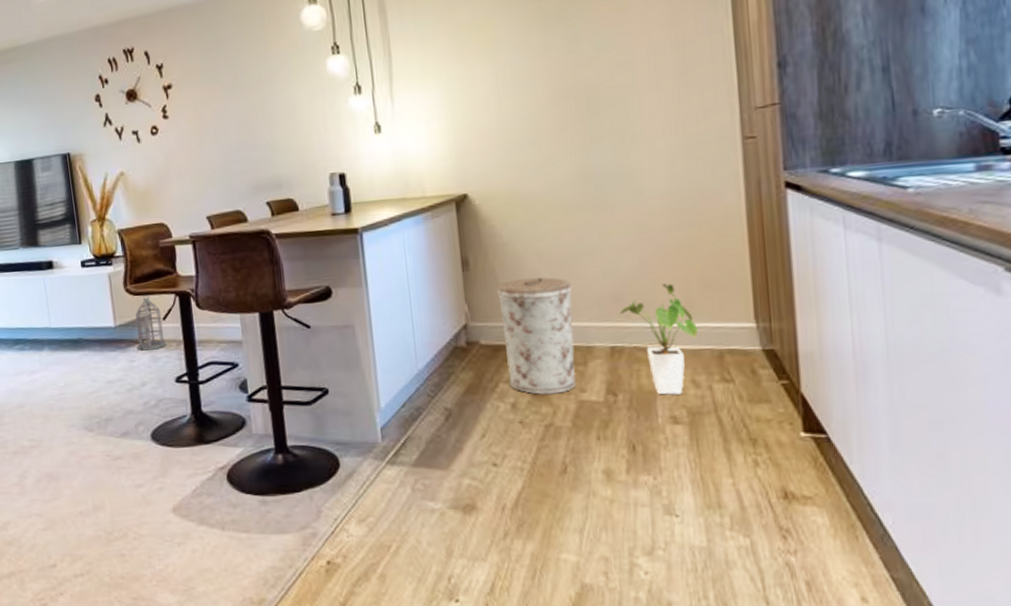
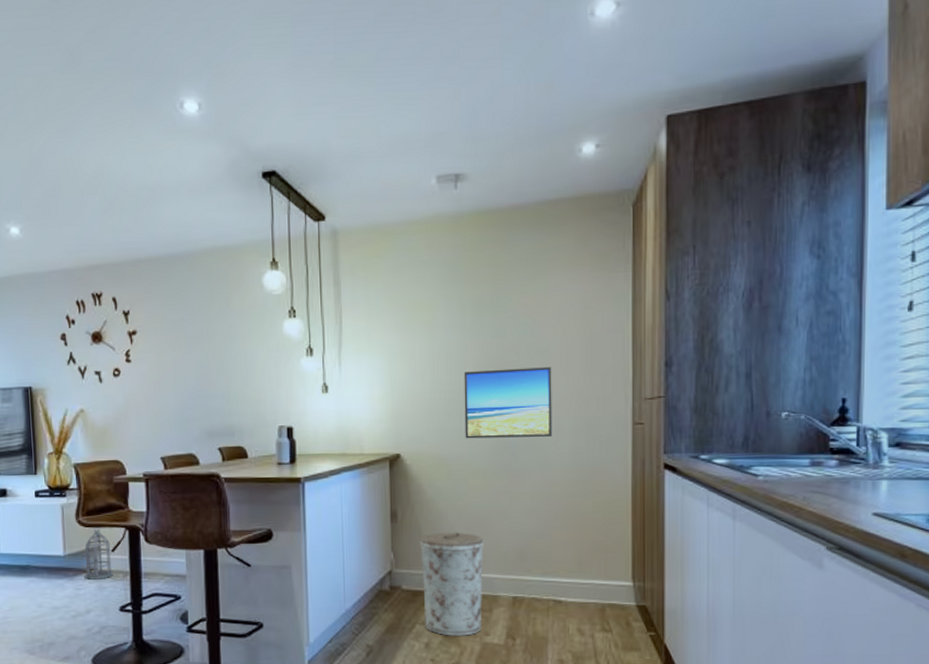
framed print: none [534,81,645,171] -> present [464,367,553,439]
house plant: present [618,283,698,395] -> none [521,544,585,641]

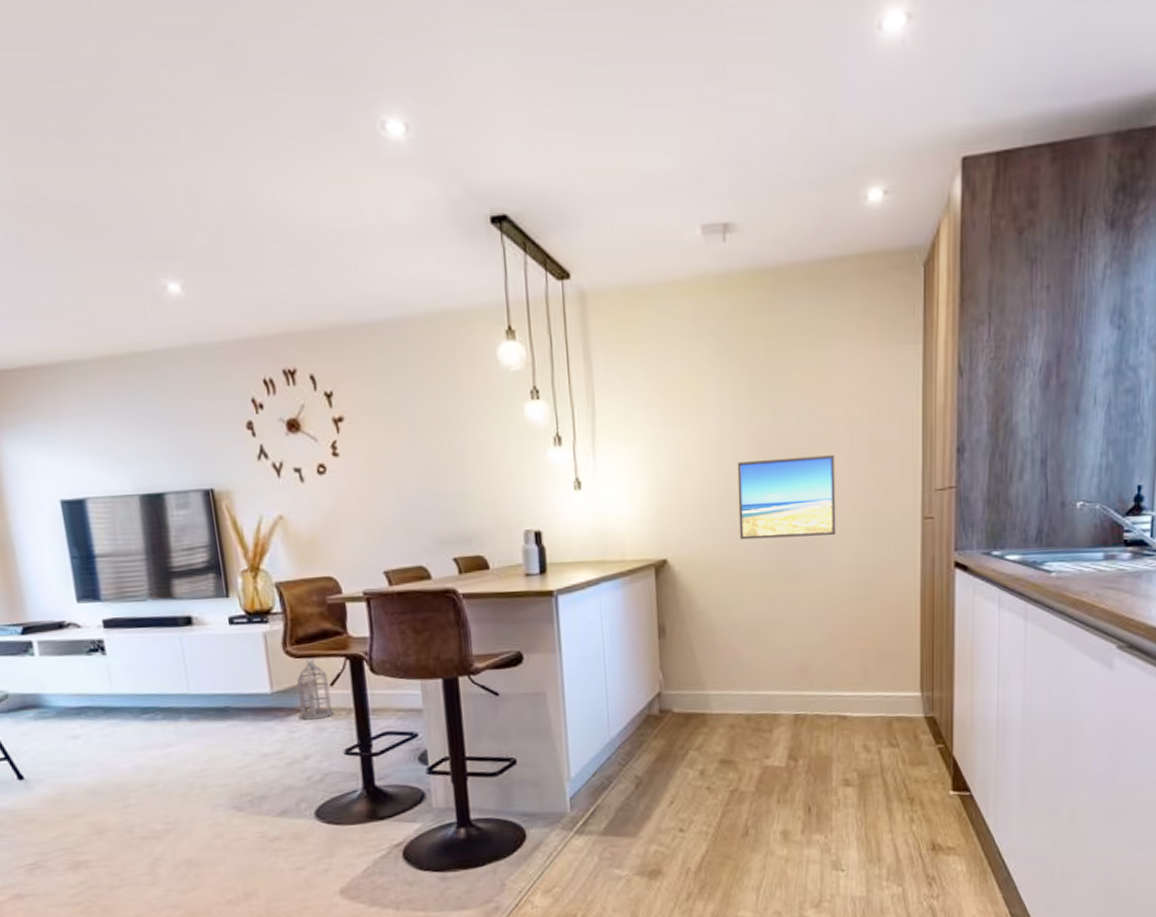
trash can: present [420,532,484,636] -> none [692,646,762,762]

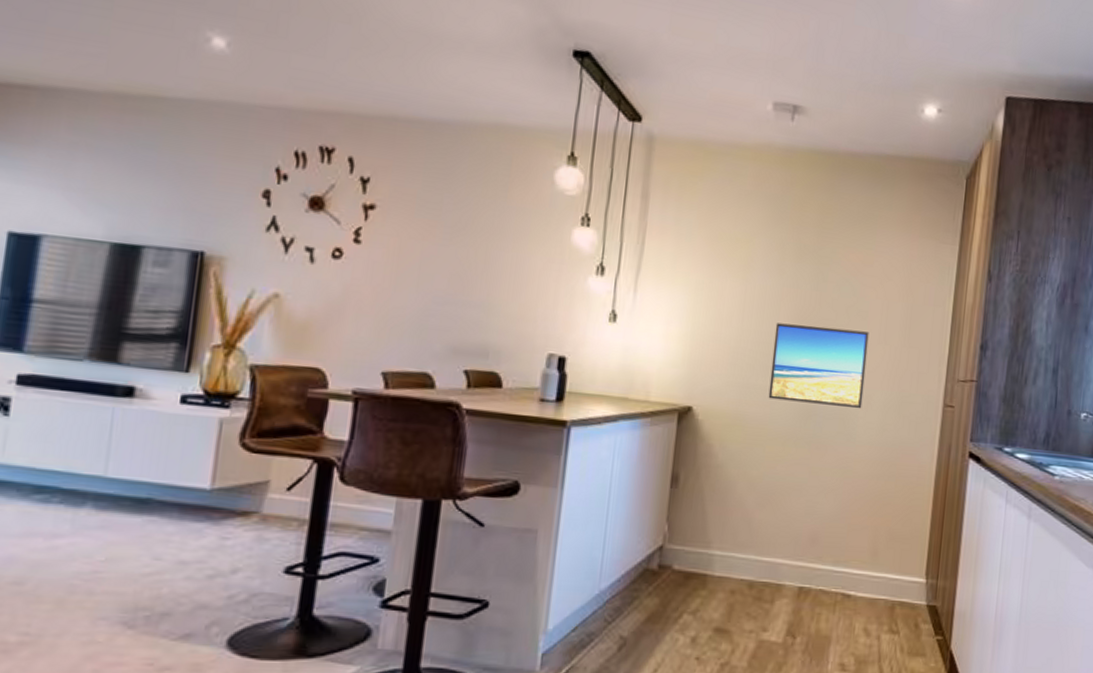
lantern: present [296,657,334,720] -> none [238,454,287,528]

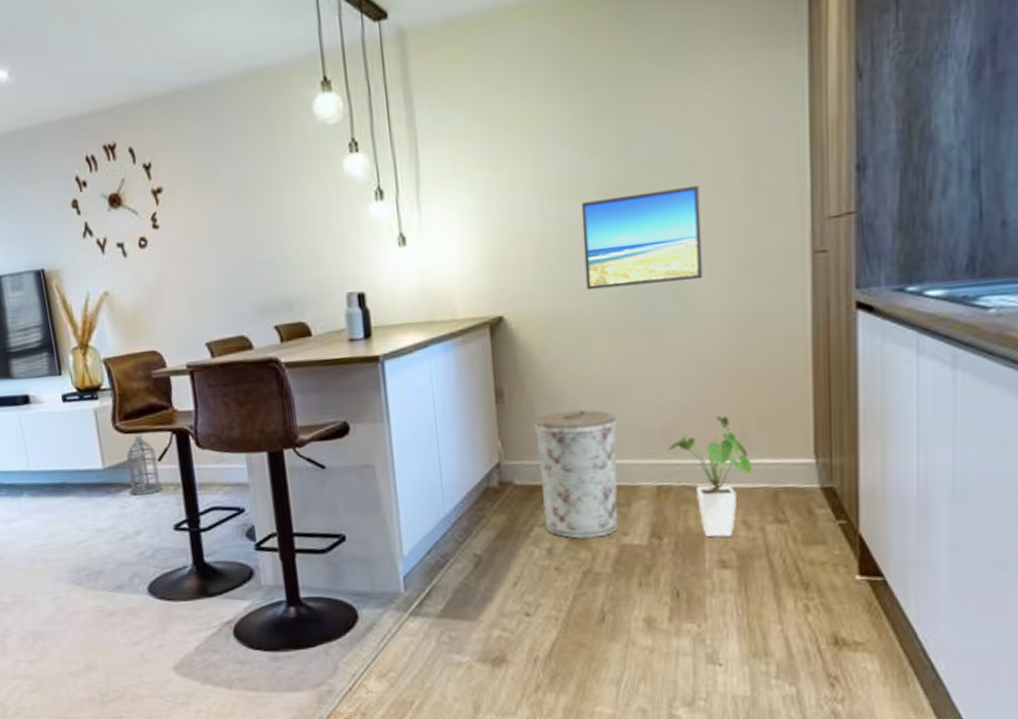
lantern: none [238,454,287,528] -> present [126,433,163,496]
trash can: none [694,504,774,631] -> present [534,409,619,539]
house plant: none [811,530,878,642] -> present [666,416,752,538]

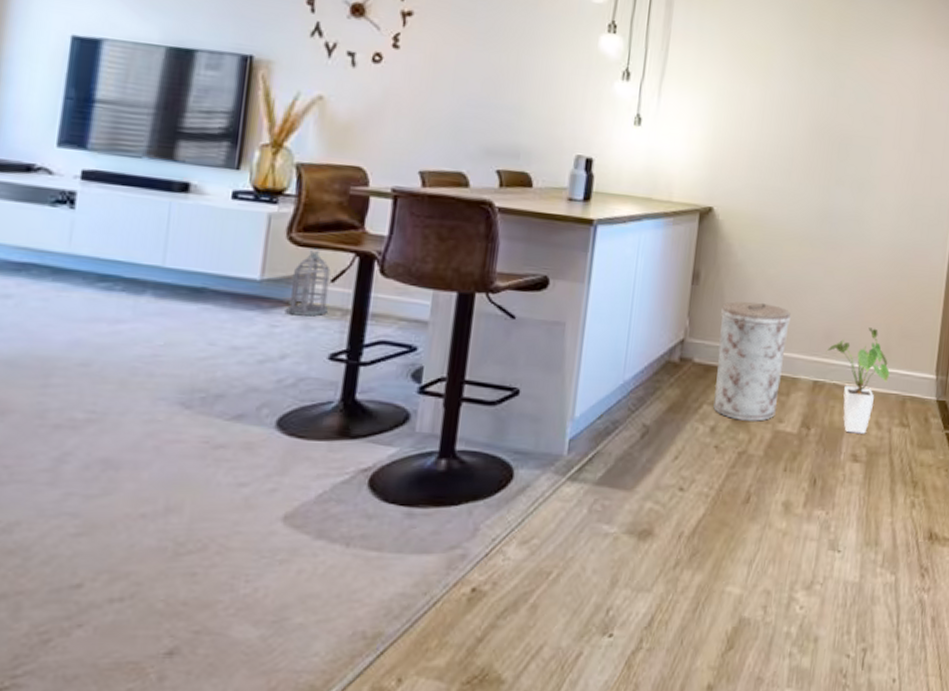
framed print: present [581,186,703,290] -> none [786,127,885,212]

